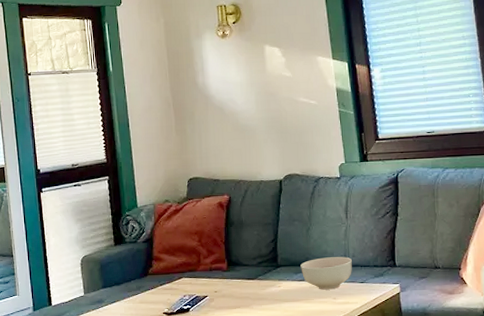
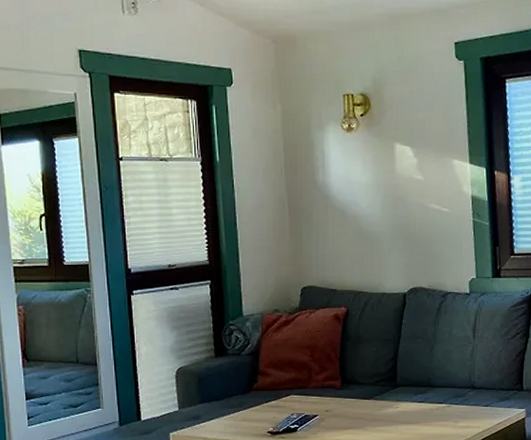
bowl: present [300,257,353,290] -> none [421,378,478,413]

